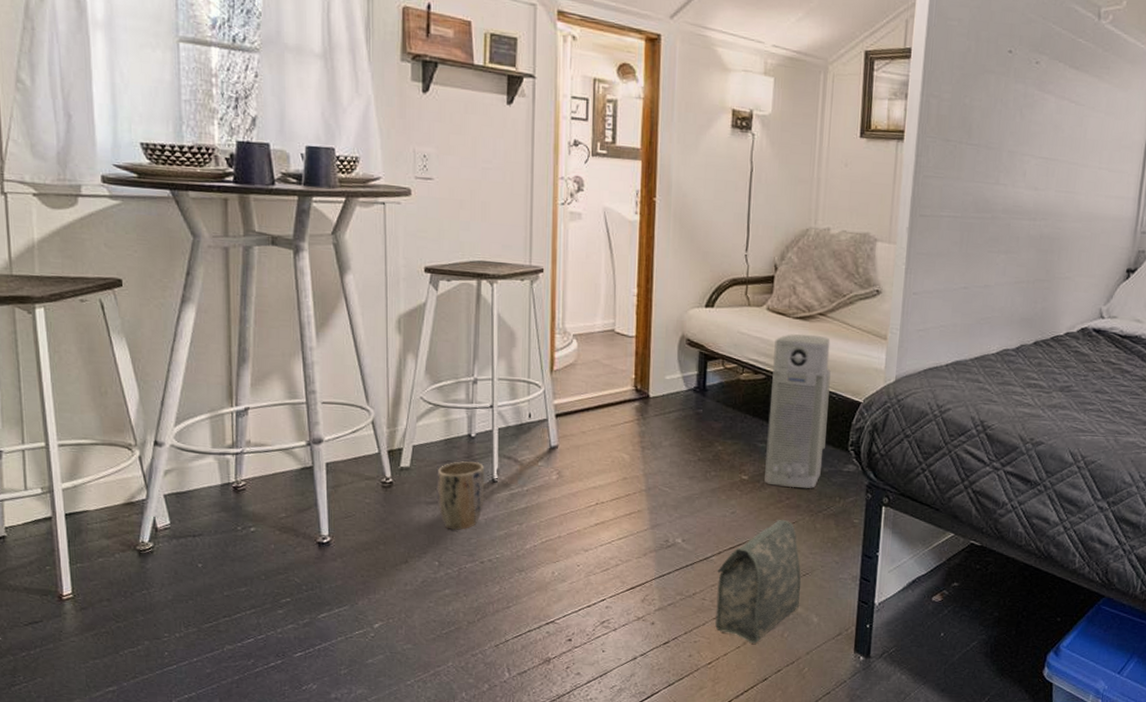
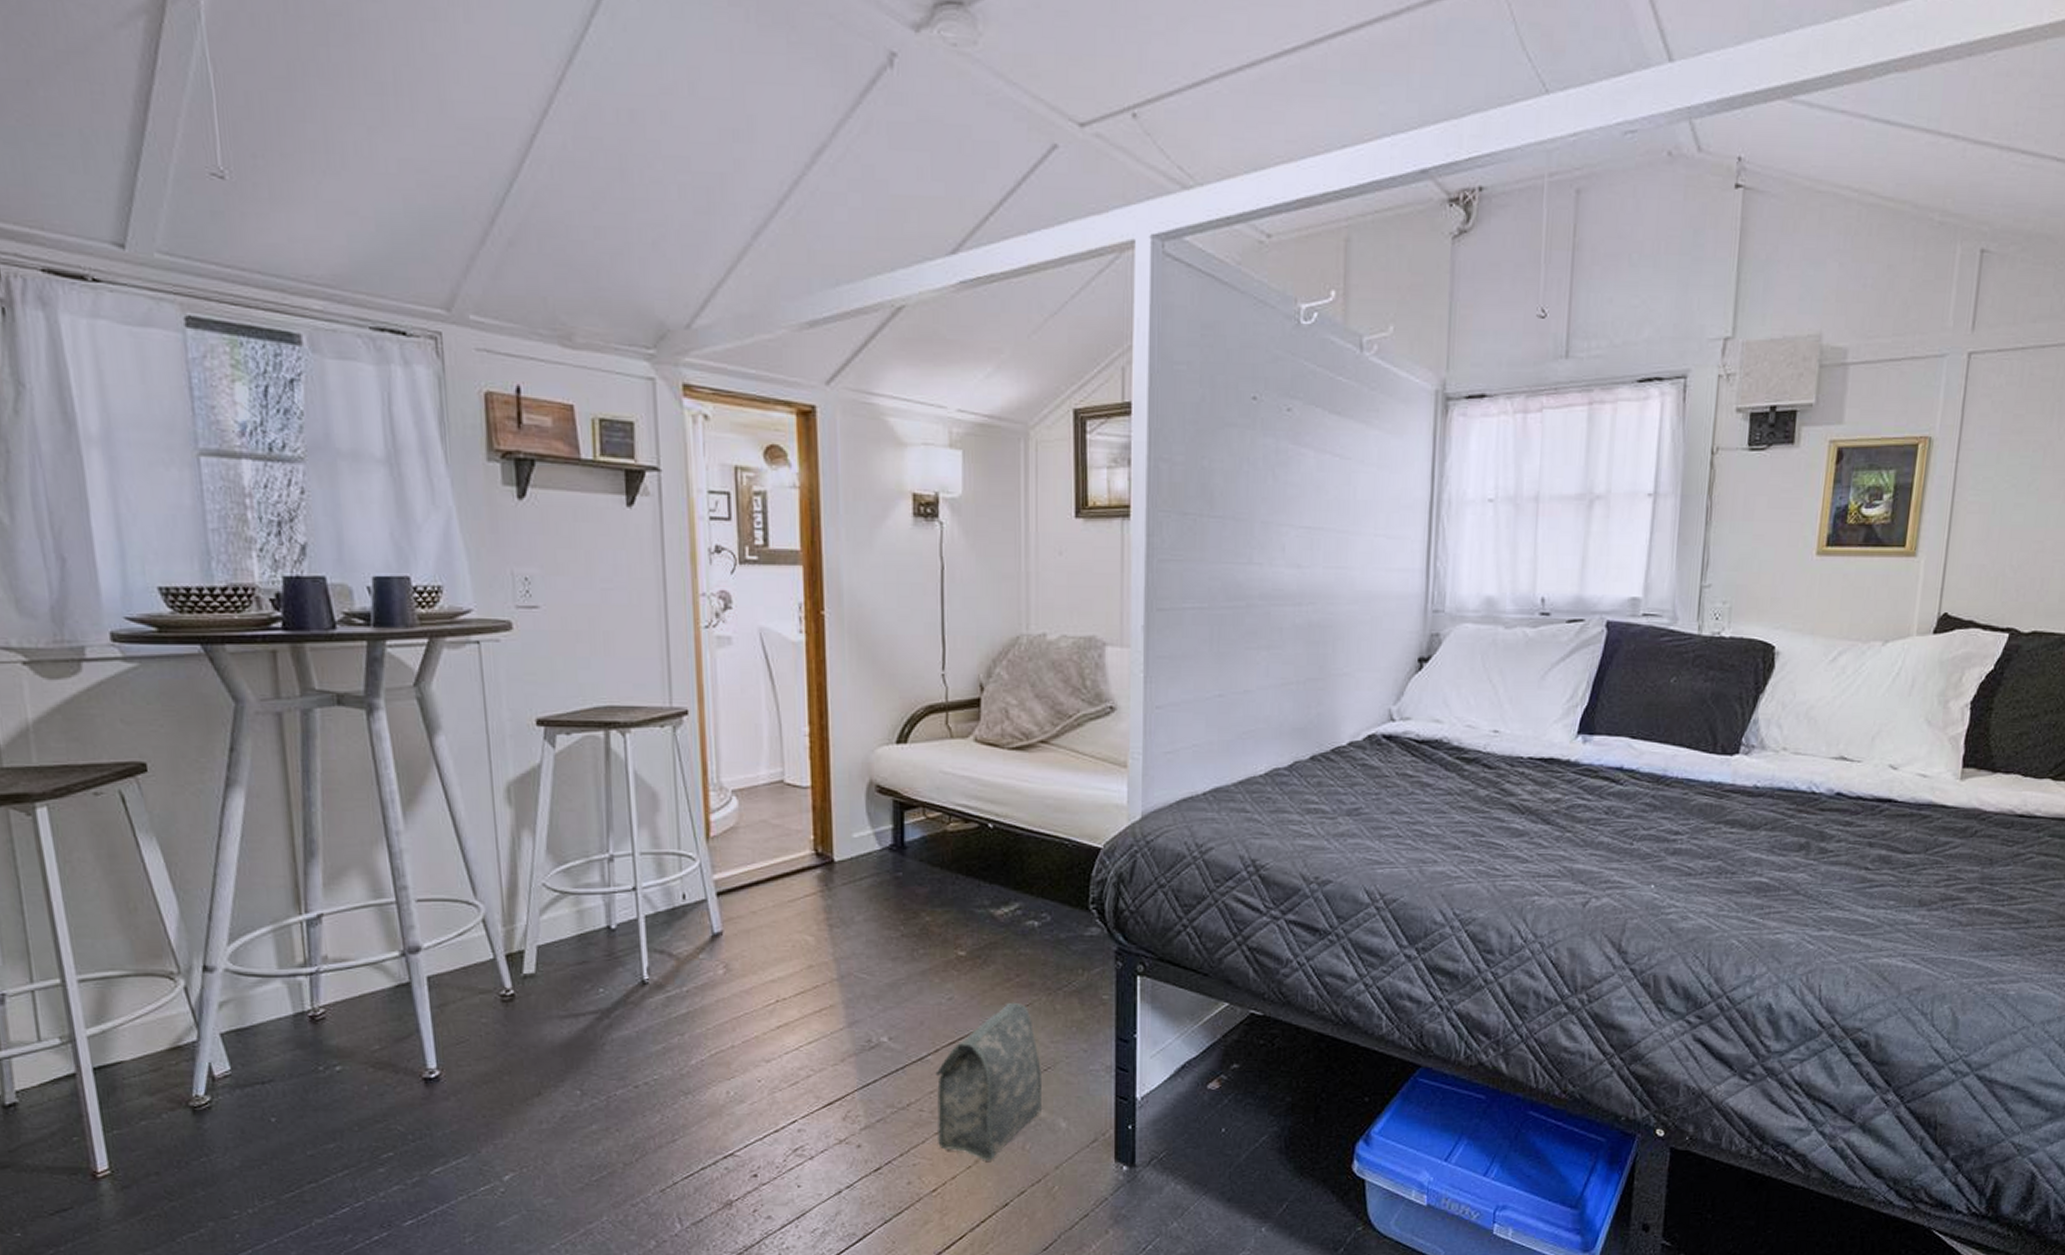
plant pot: present [437,461,485,530] -> none [570,961,634,1048]
air purifier: present [764,334,831,488] -> none [985,768,1060,962]

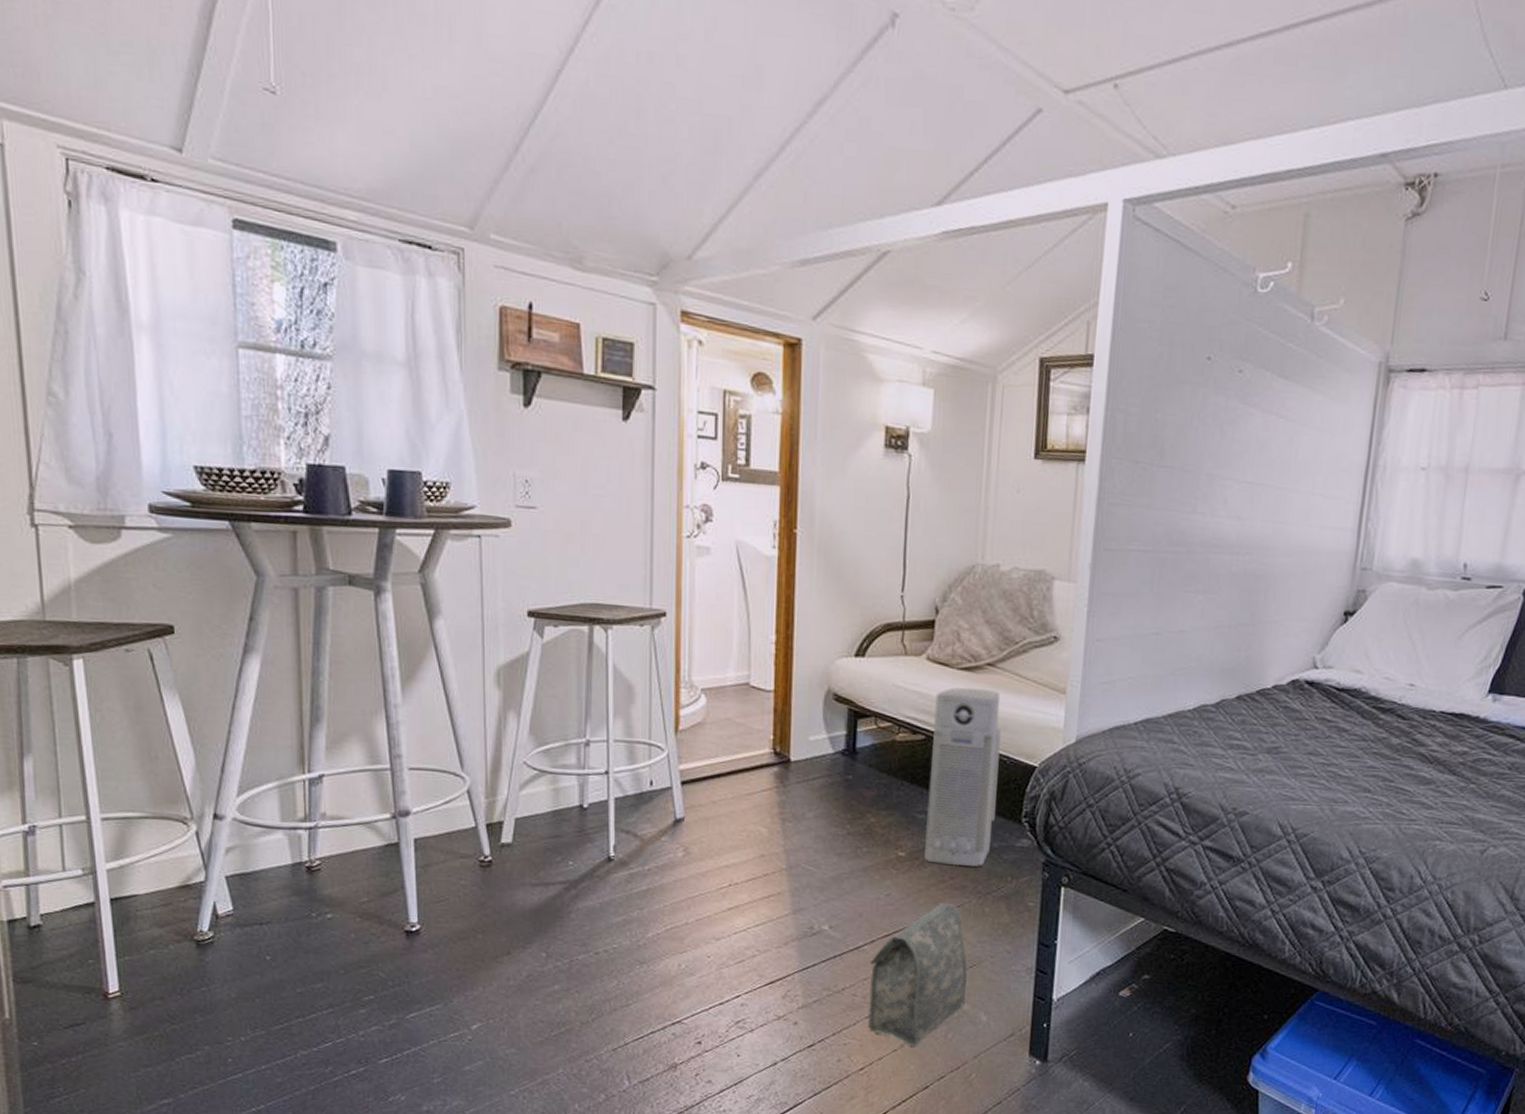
air purifier: none [985,768,1060,962] -> present [924,687,1001,866]

